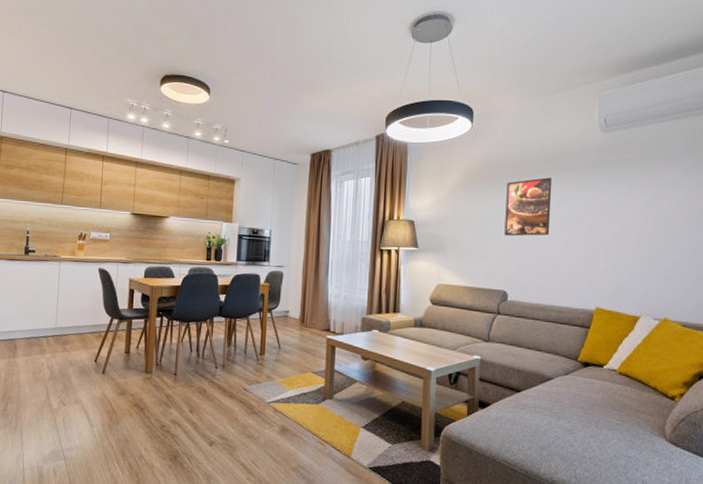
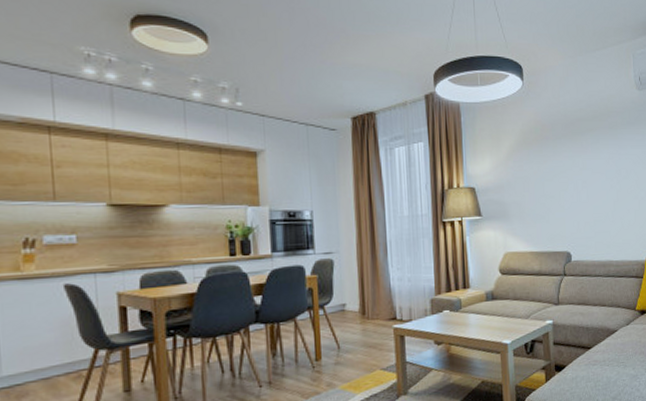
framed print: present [504,177,553,237] -> none [561,135,603,197]

